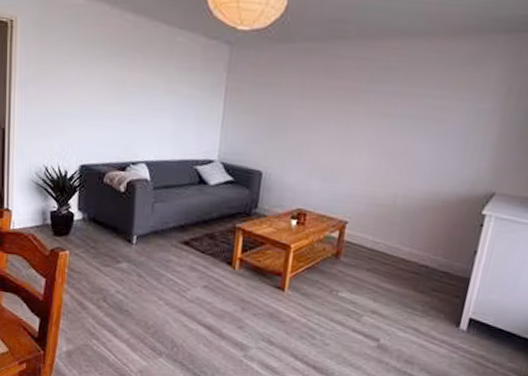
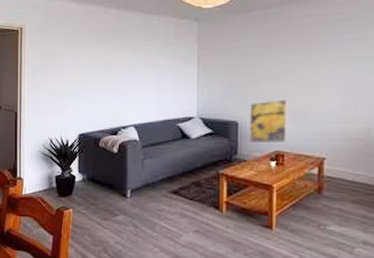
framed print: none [272,151,319,201] -> present [249,99,288,144]

